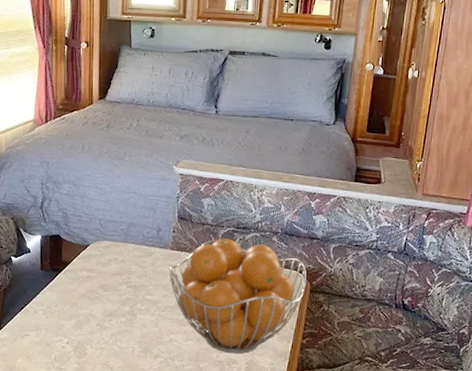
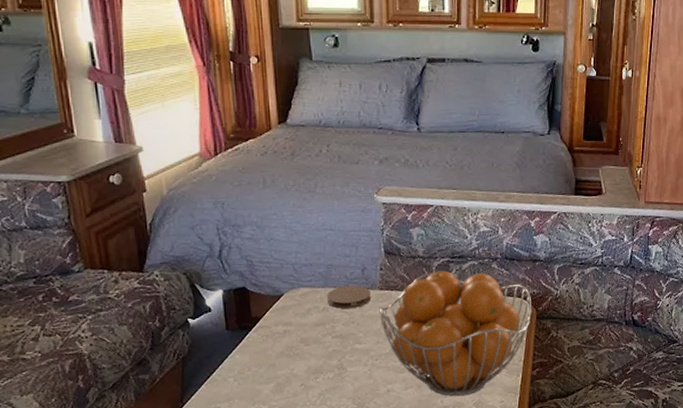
coaster: none [125,243,163,264] -> present [326,285,371,309]

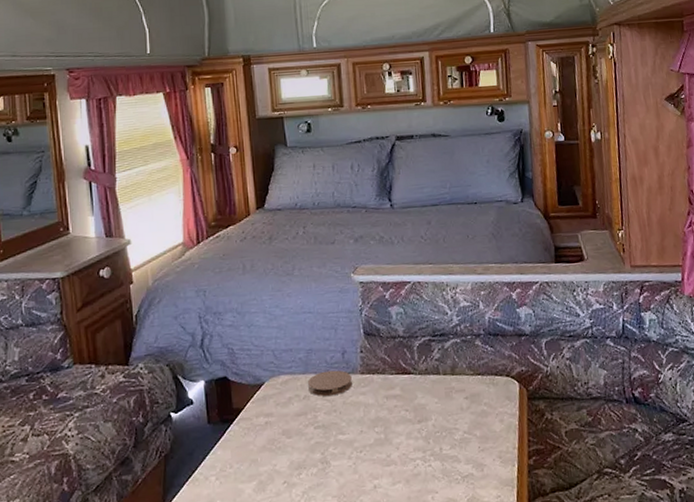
fruit basket: present [379,270,531,397] -> none [361,350,522,492]

